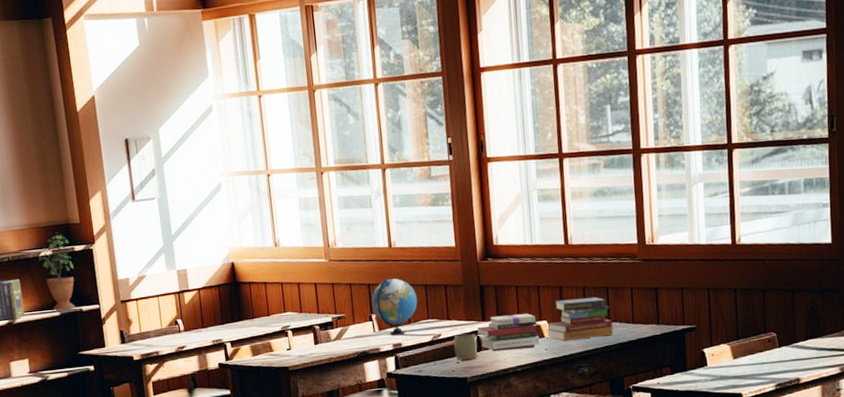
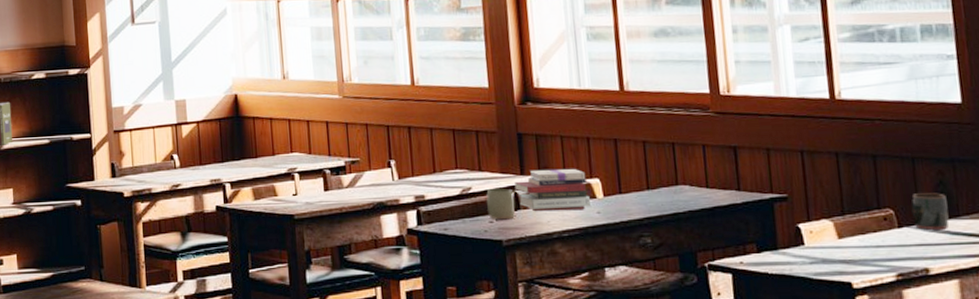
potted plant: present [37,232,75,311] -> none [30,54,67,138]
globe: present [371,278,418,336] -> none [390,119,444,187]
books: present [546,297,614,341] -> none [599,153,683,203]
mug: none [789,317,817,348] -> present [911,193,950,230]

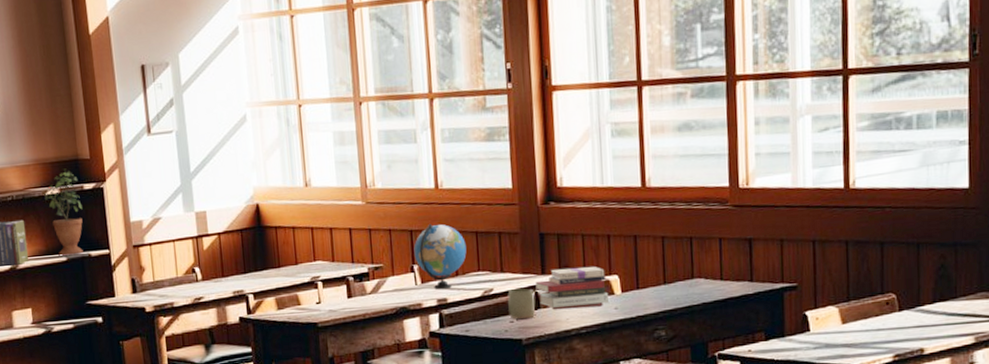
potted plant: none [30,54,67,138] -> present [43,168,83,256]
globe: none [390,119,444,187] -> present [413,223,467,290]
mug: present [911,193,950,230] -> none [912,276,947,312]

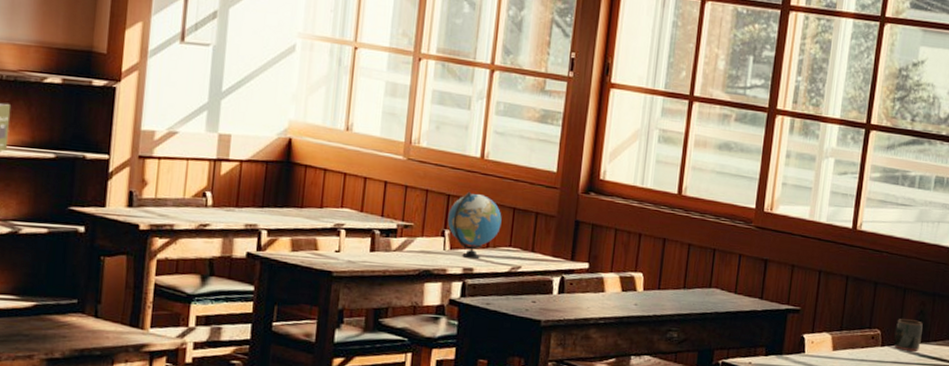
potted plant: present [43,168,83,256] -> none [41,58,88,154]
mug: present [507,287,536,319] -> none [531,270,561,301]
books: present [534,267,609,309] -> none [561,257,632,301]
mug: none [912,276,947,312] -> present [894,319,923,351]

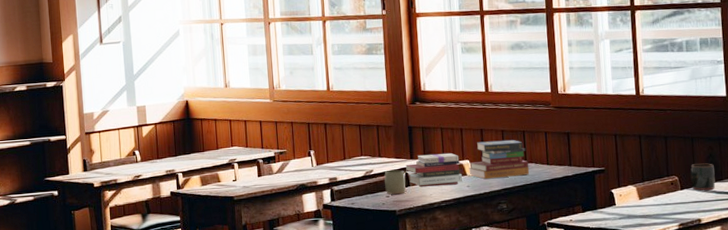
globe: present [447,191,502,260] -> none [310,117,352,171]
mug: none [531,270,561,301] -> present [384,169,406,195]
books: none [561,257,632,301] -> present [405,153,463,187]
books: none [639,253,714,303] -> present [469,139,530,179]

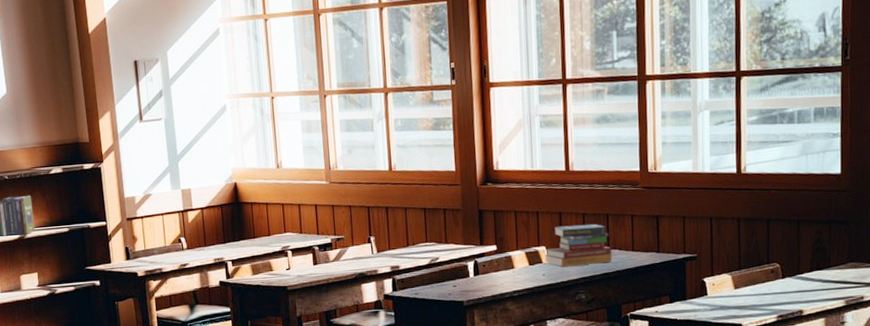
mug: present [384,169,406,195] -> none [451,257,475,284]
books: present [405,153,463,187] -> none [474,239,538,276]
mug: present [690,163,716,190] -> none [793,249,822,279]

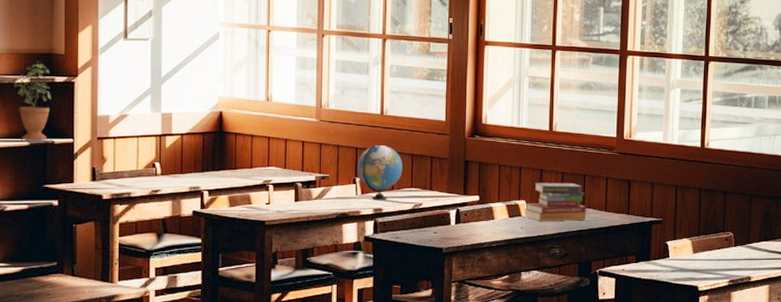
potted plant: none [48,150,83,227] -> present [13,60,51,140]
globe: none [370,200,416,259] -> present [357,143,403,201]

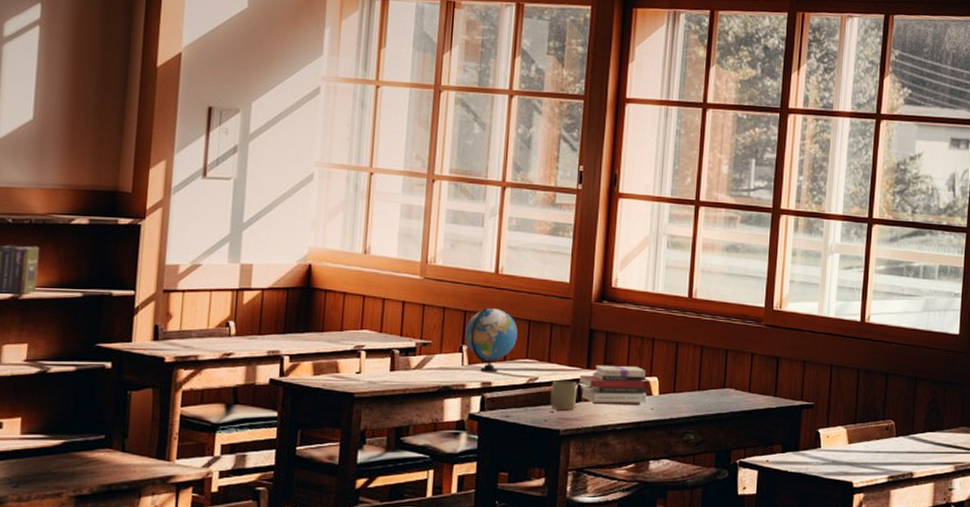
potted plant: present [13,60,51,140] -> none [69,199,113,292]
mug: none [433,204,457,231] -> present [549,379,578,411]
books: none [457,191,517,226] -> present [578,365,647,406]
books: present [524,182,587,221] -> none [655,356,728,403]

